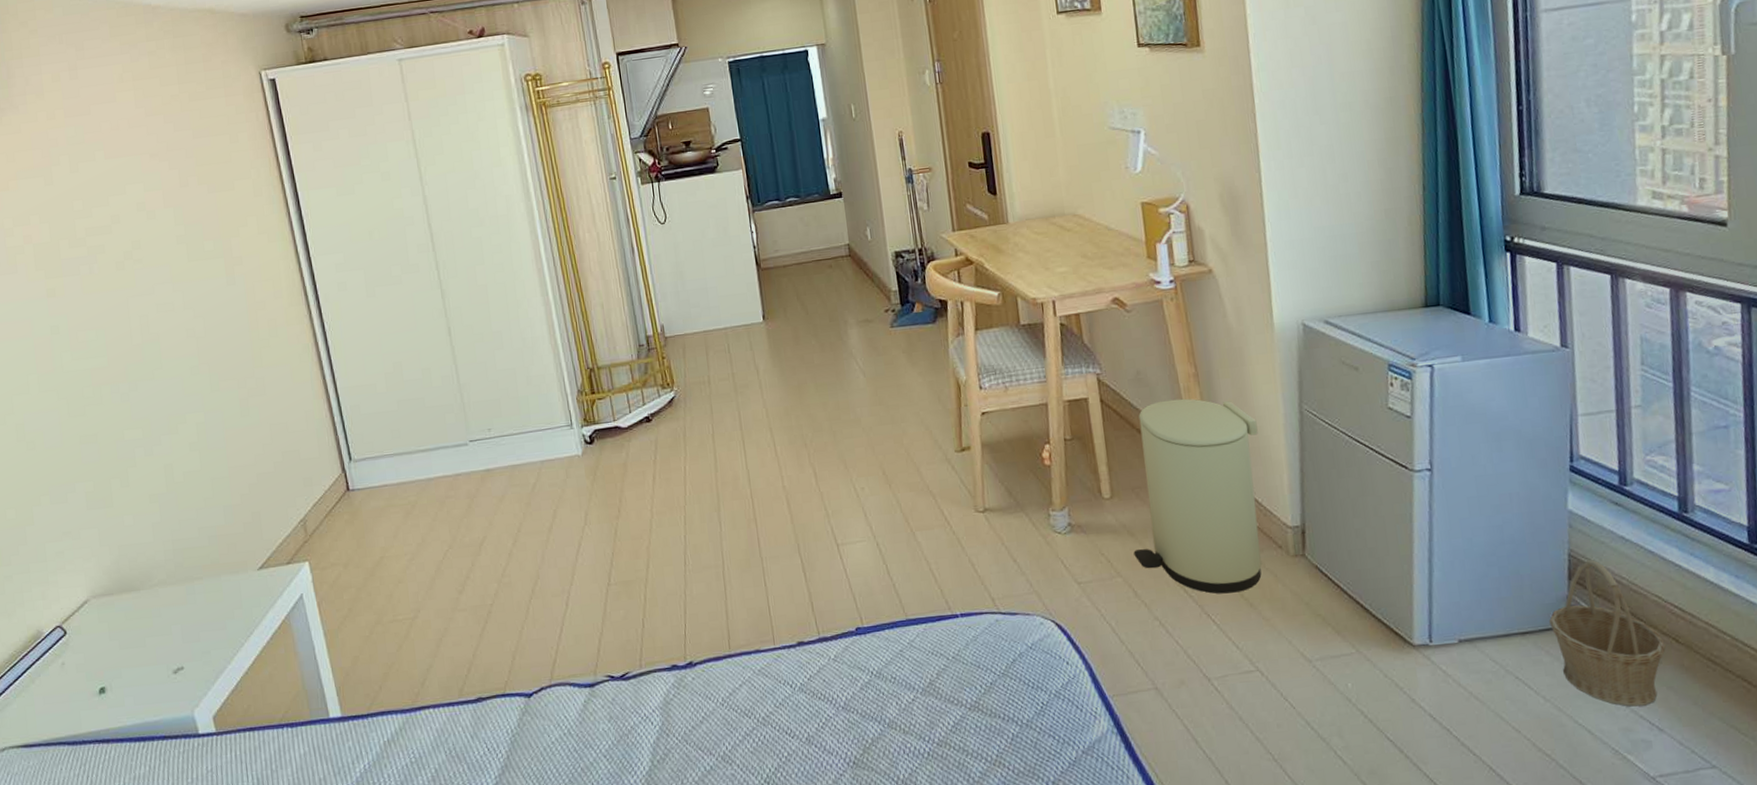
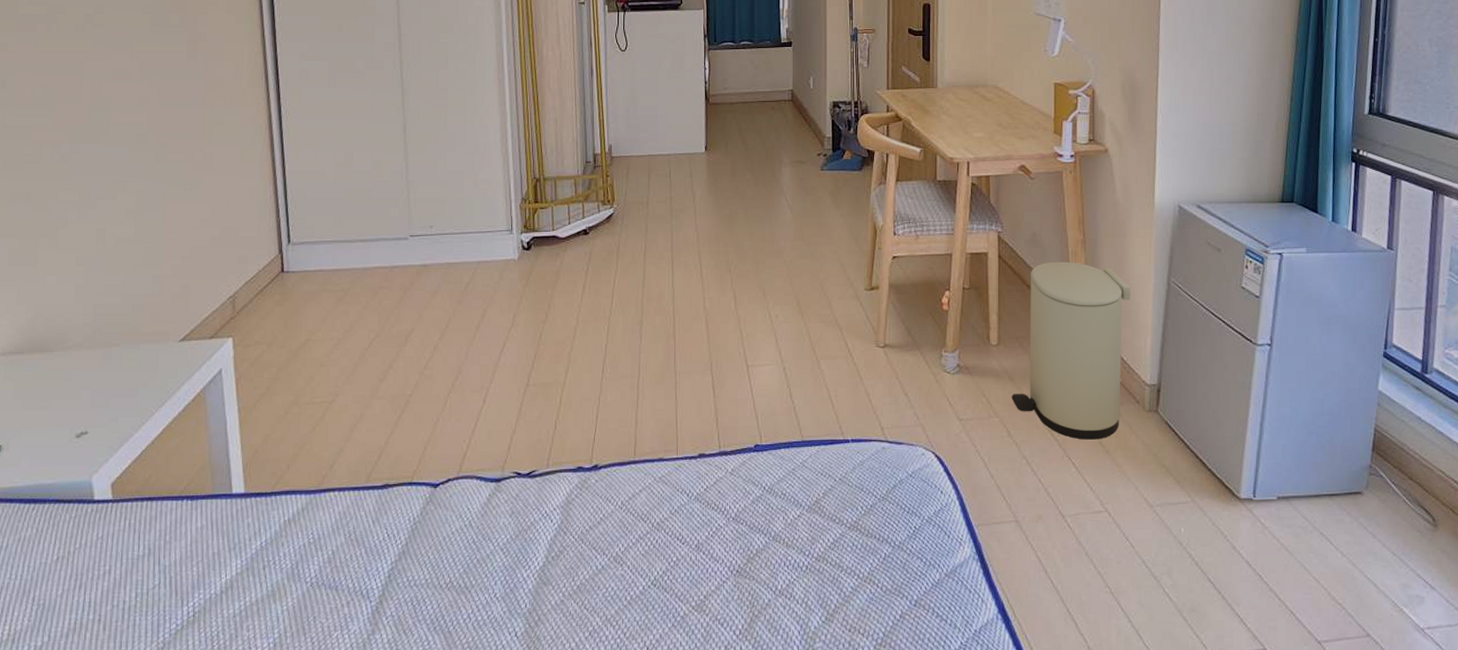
basket: present [1548,559,1666,707] -> none [1352,434,1444,566]

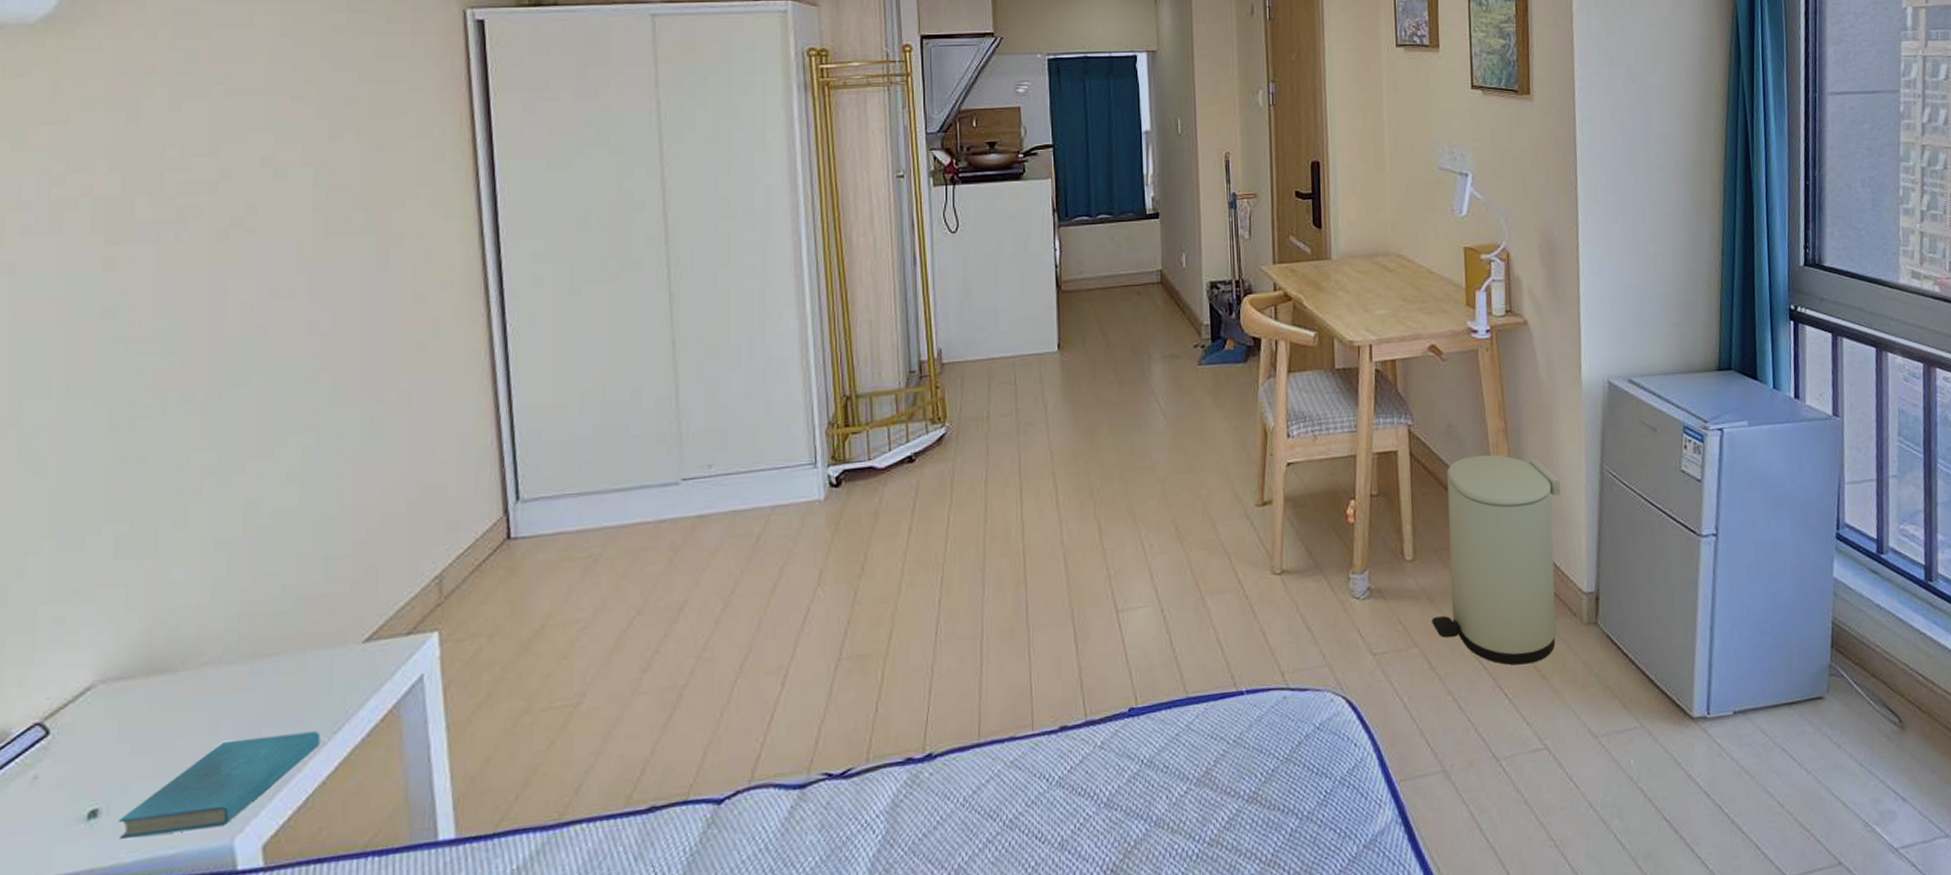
book: none [14,404,150,469] -> present [118,731,320,839]

